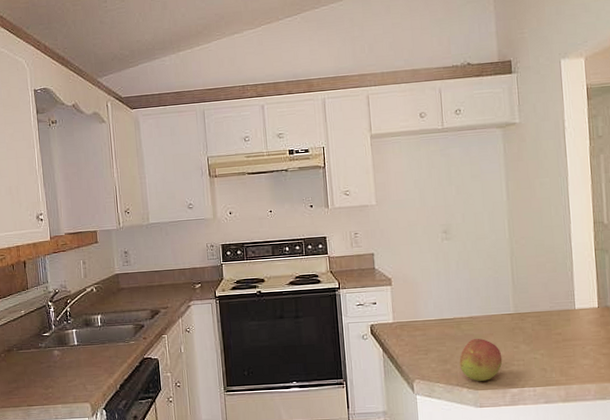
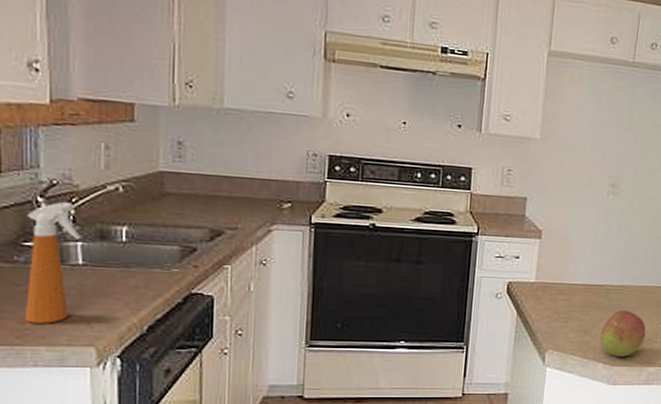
spray bottle: none [44,303,75,389] -> present [24,201,82,324]

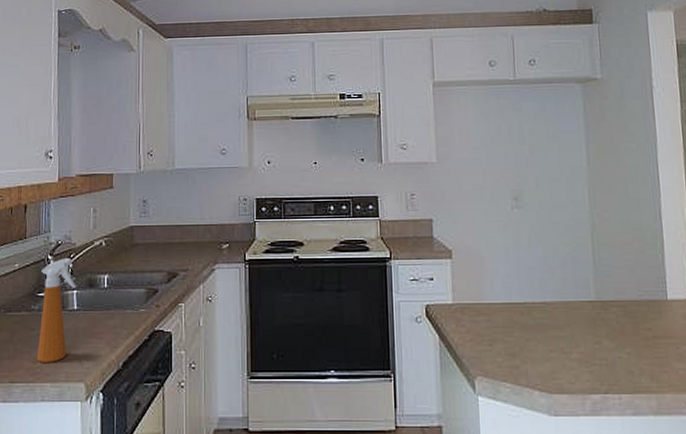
fruit: present [599,310,646,357] -> none [530,330,582,382]

